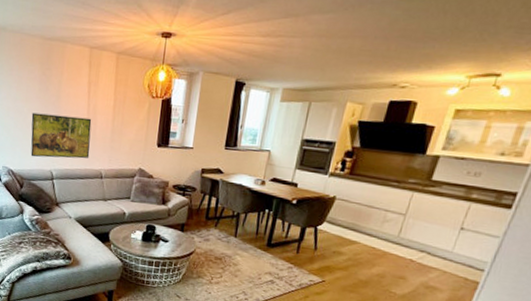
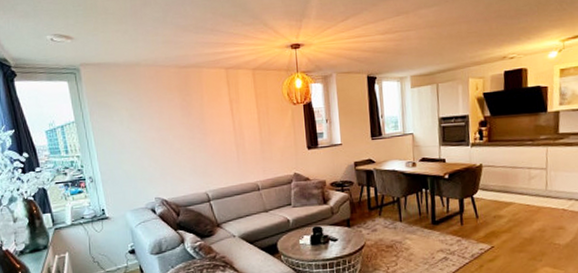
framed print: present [30,112,92,159] -> none [177,134,243,183]

